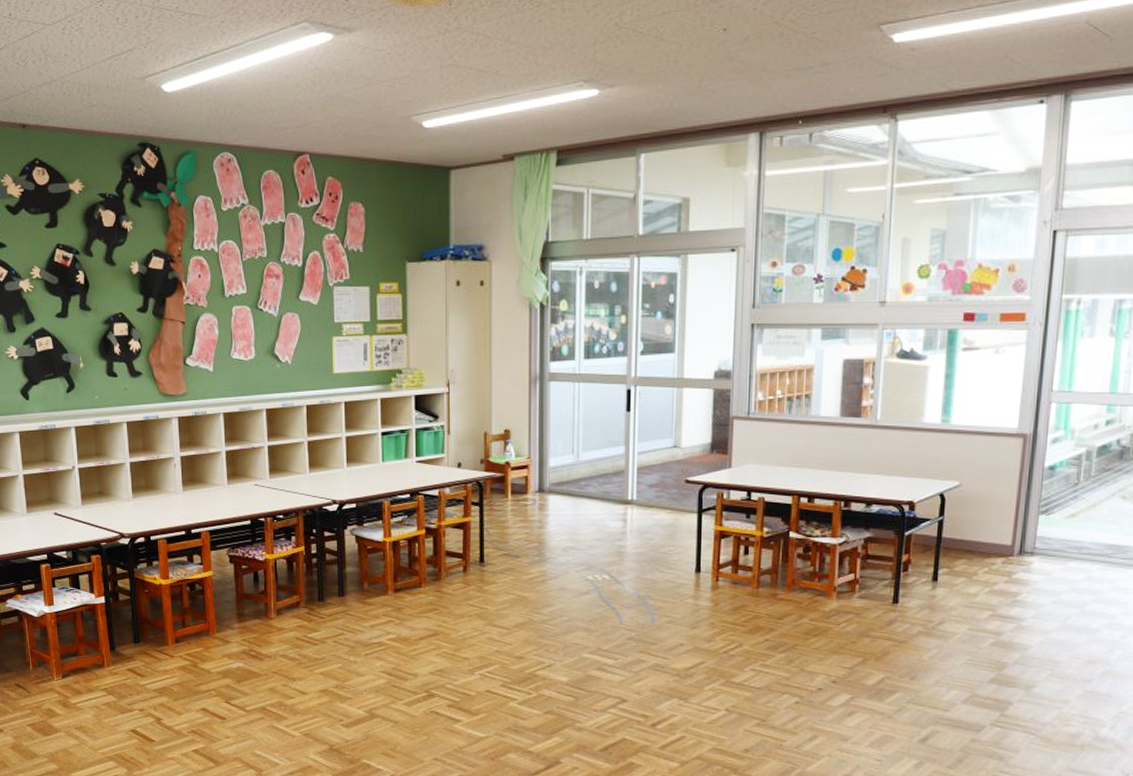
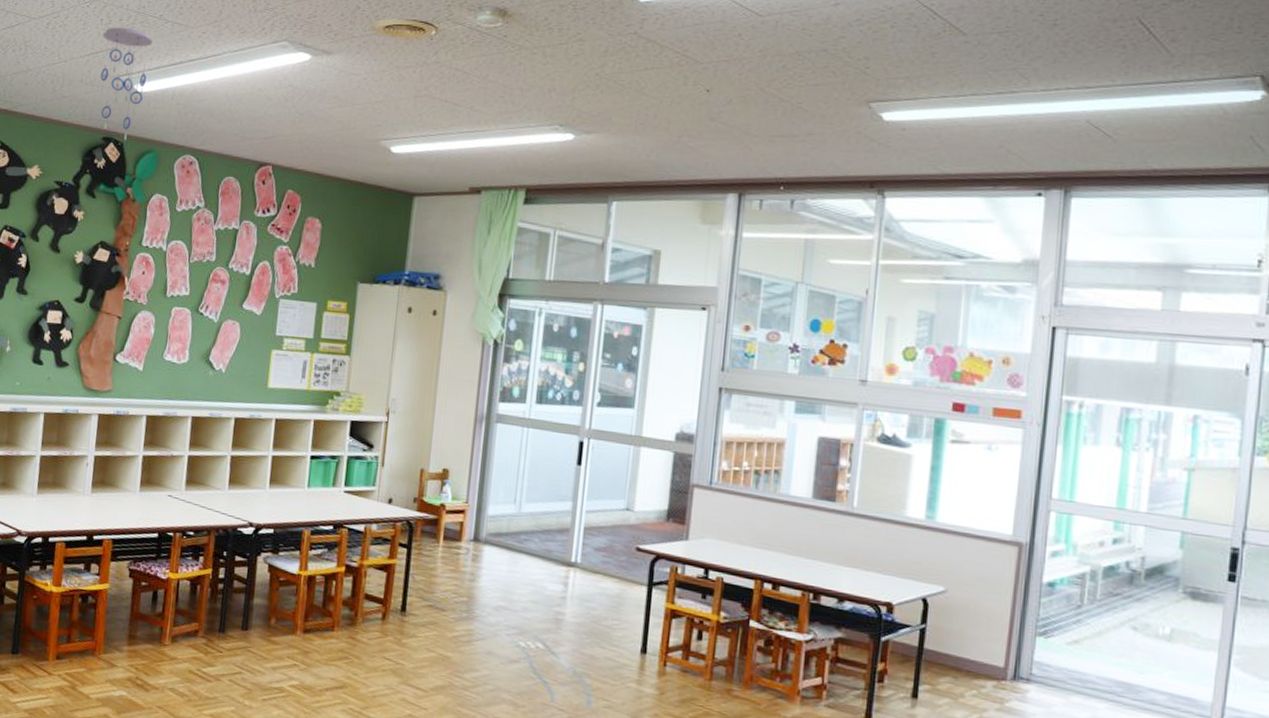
ceiling mobile: none [120,24,173,145] -> present [100,27,153,141]

